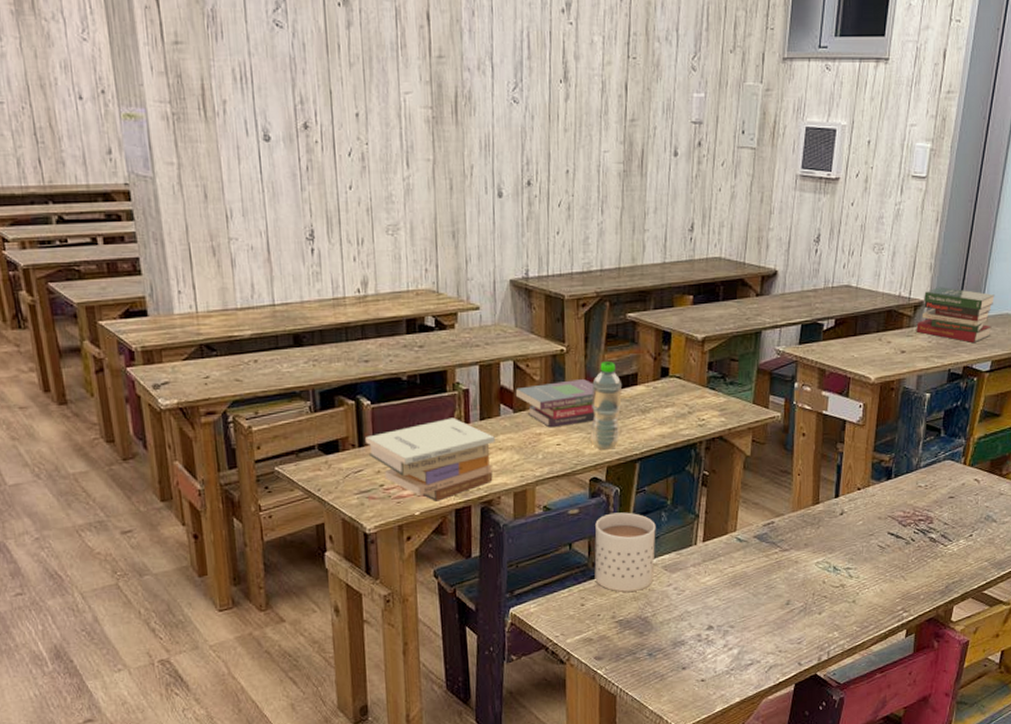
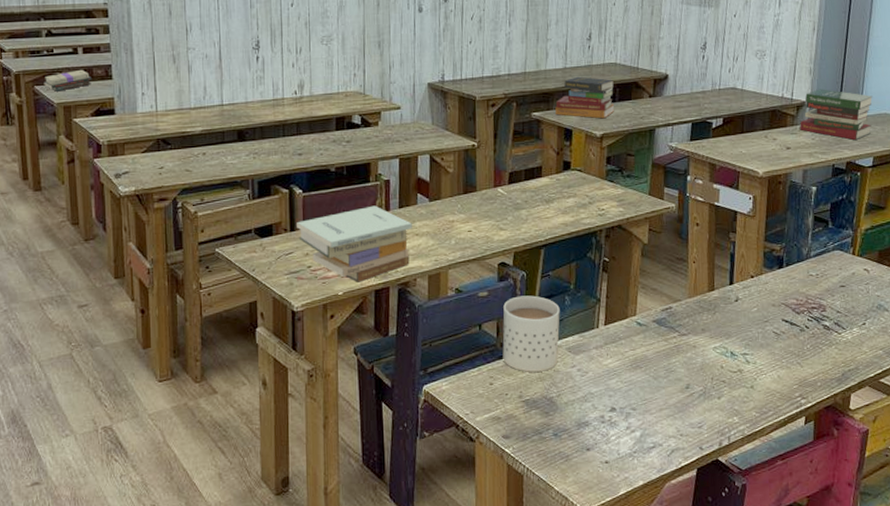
books: none [59,263,118,289] -> present [44,69,93,92]
books: present [515,378,595,428] -> none [431,171,503,216]
water bottle: present [590,362,623,450] -> none [499,156,528,237]
books: none [653,272,718,320] -> present [555,76,615,119]

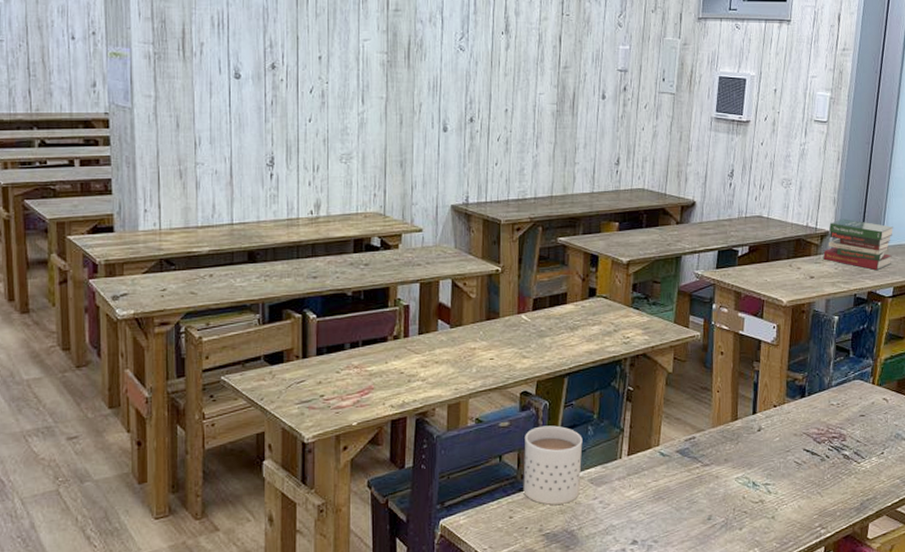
books: present [44,69,93,92] -> none [35,183,90,206]
books: present [297,205,412,282] -> none [310,332,432,412]
books: present [555,76,615,119] -> none [582,201,642,245]

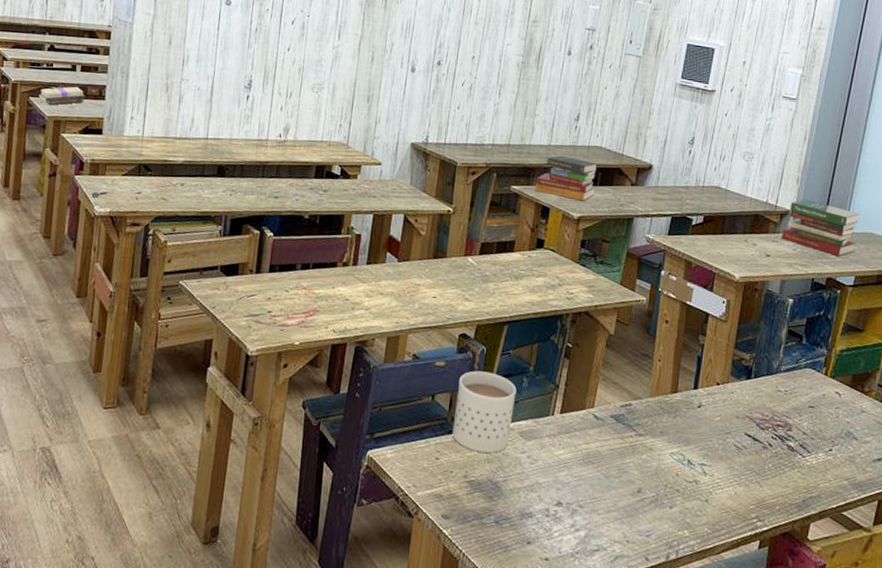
books: none [35,183,90,206] -> present [38,86,86,105]
books: none [582,201,642,245] -> present [535,155,597,201]

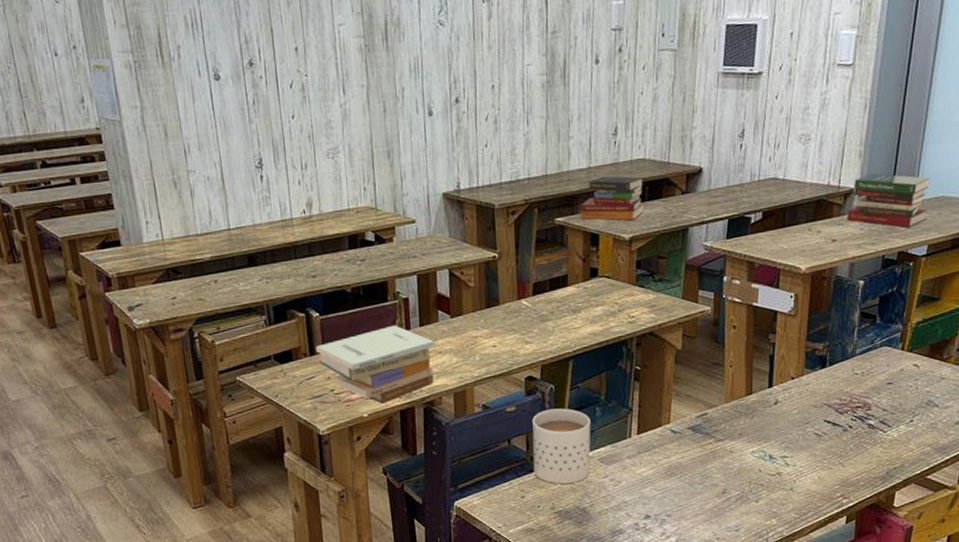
books: present [38,86,86,105] -> none [45,200,94,226]
books: none [263,258,378,335] -> present [316,325,435,404]

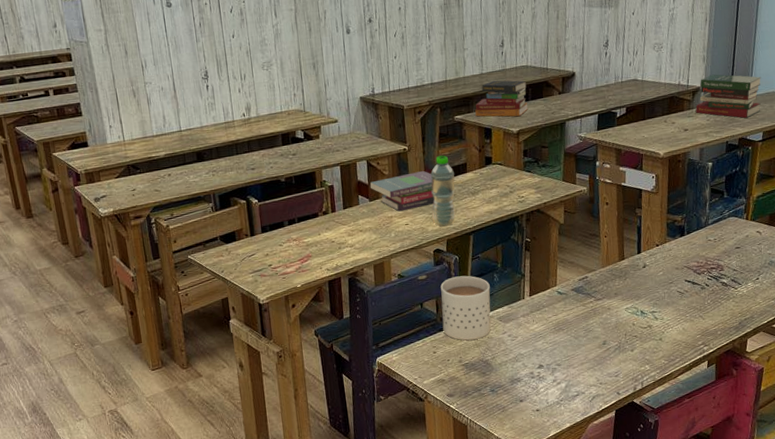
books: present [316,325,435,404] -> none [256,208,357,275]
books: none [451,282,528,331] -> present [370,170,435,212]
water bottle: none [524,265,554,350] -> present [430,155,456,227]

